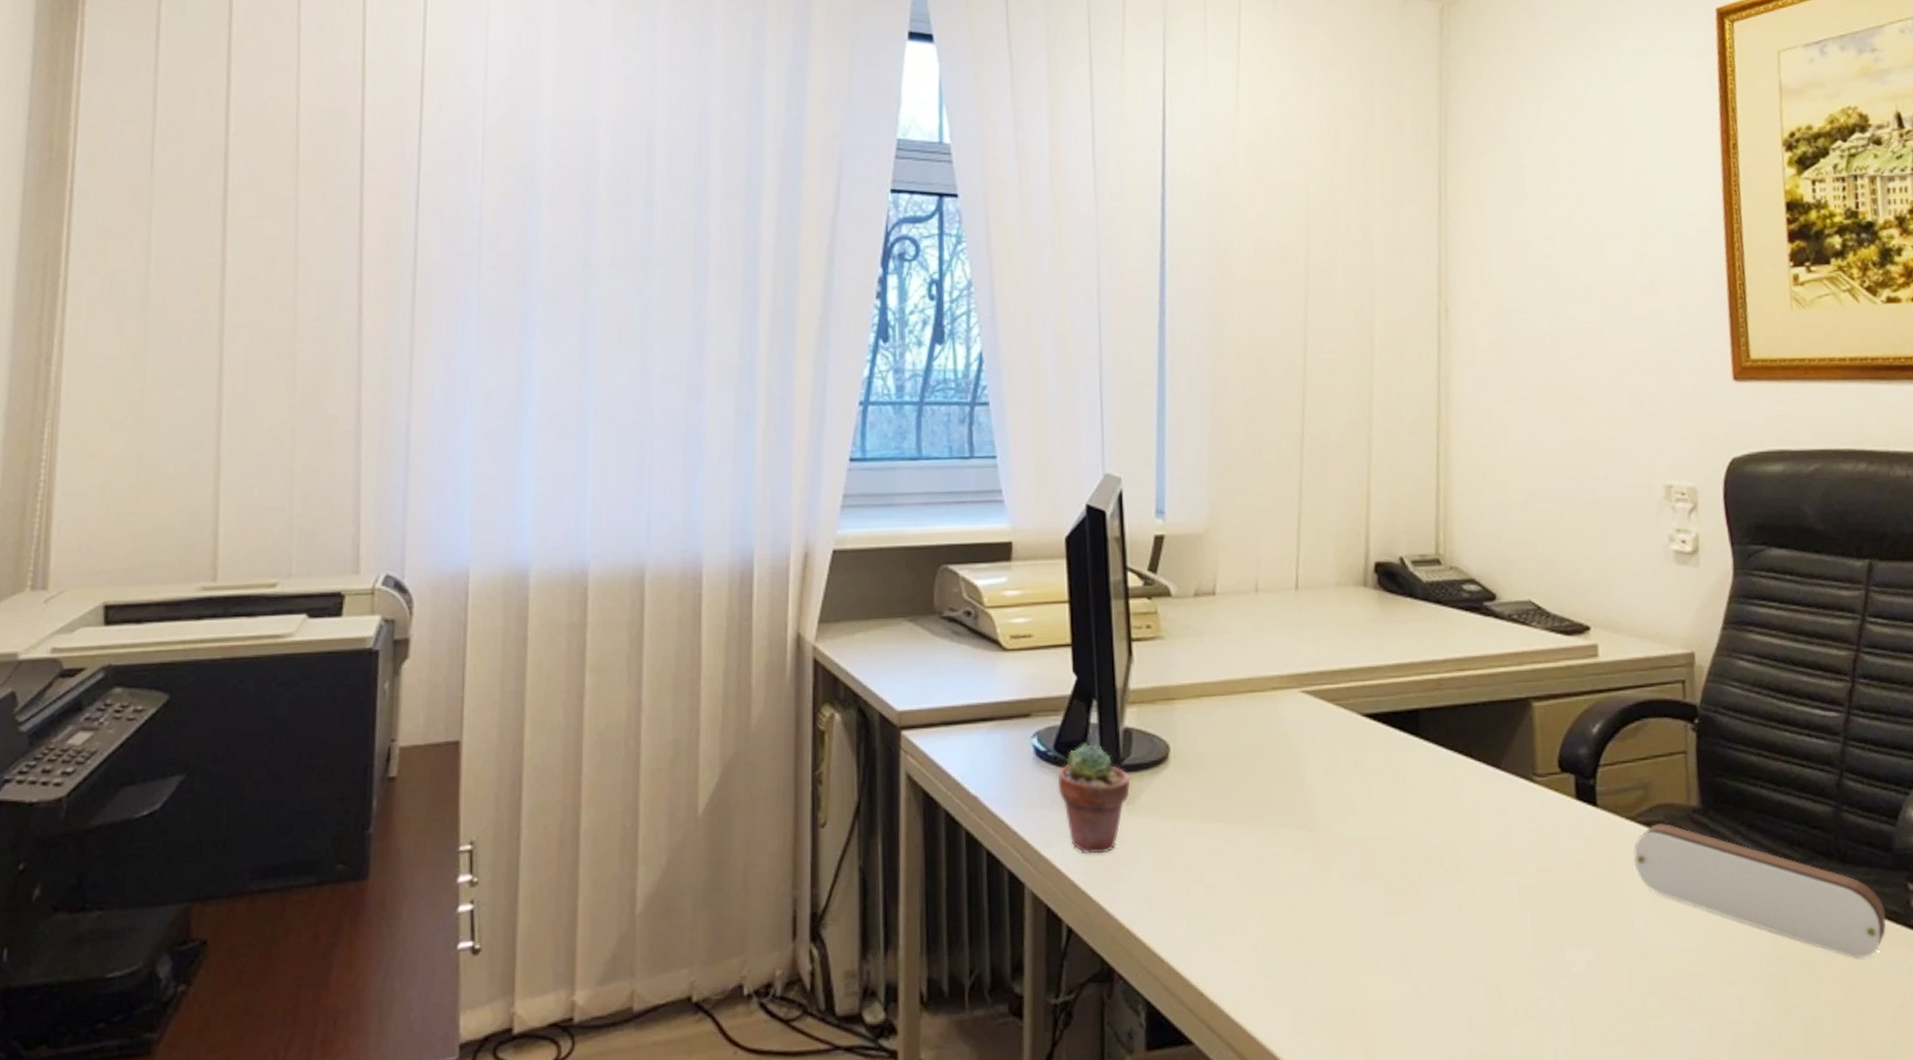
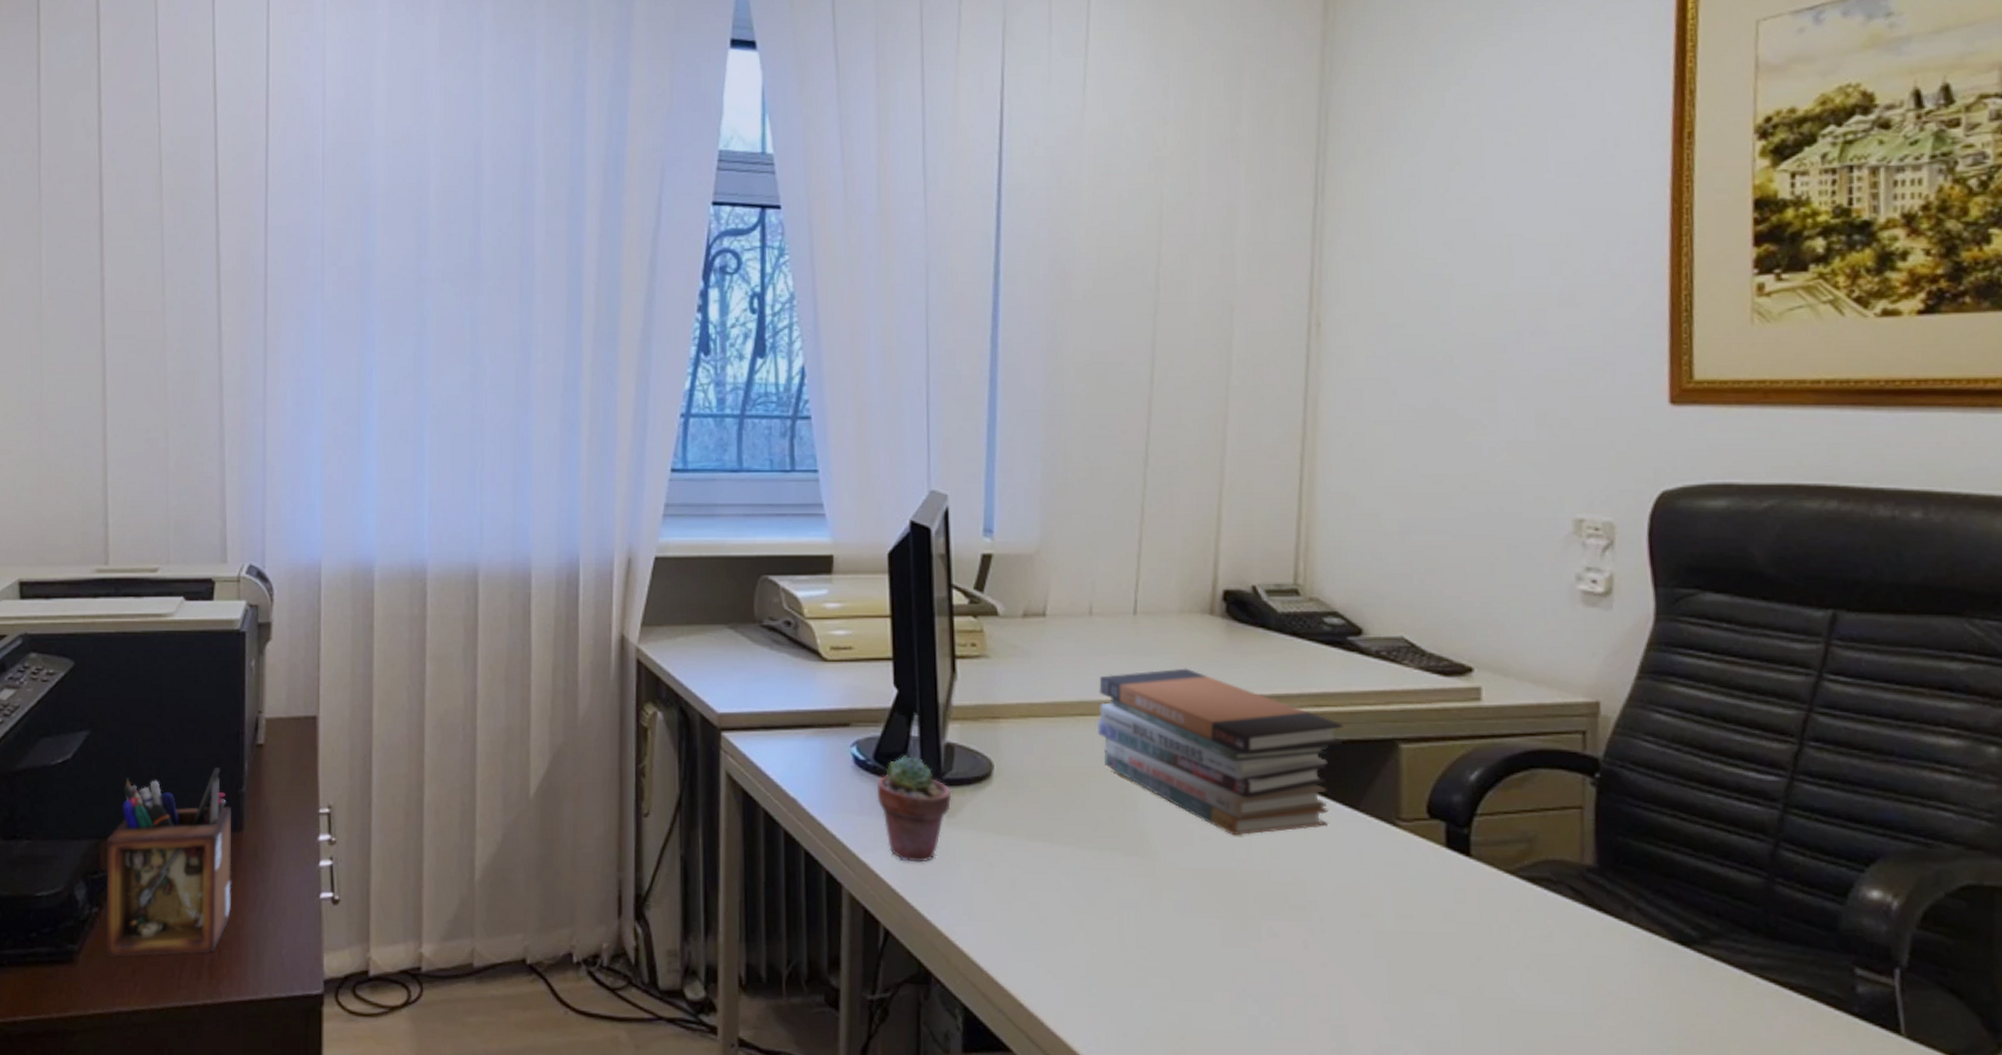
desk organizer: none [193,807,355,1043] -> present [106,768,232,957]
book stack: none [1265,639,1484,803] -> present [1096,668,1343,836]
pencil case: present [1634,823,1886,959] -> none [1512,880,1824,1043]

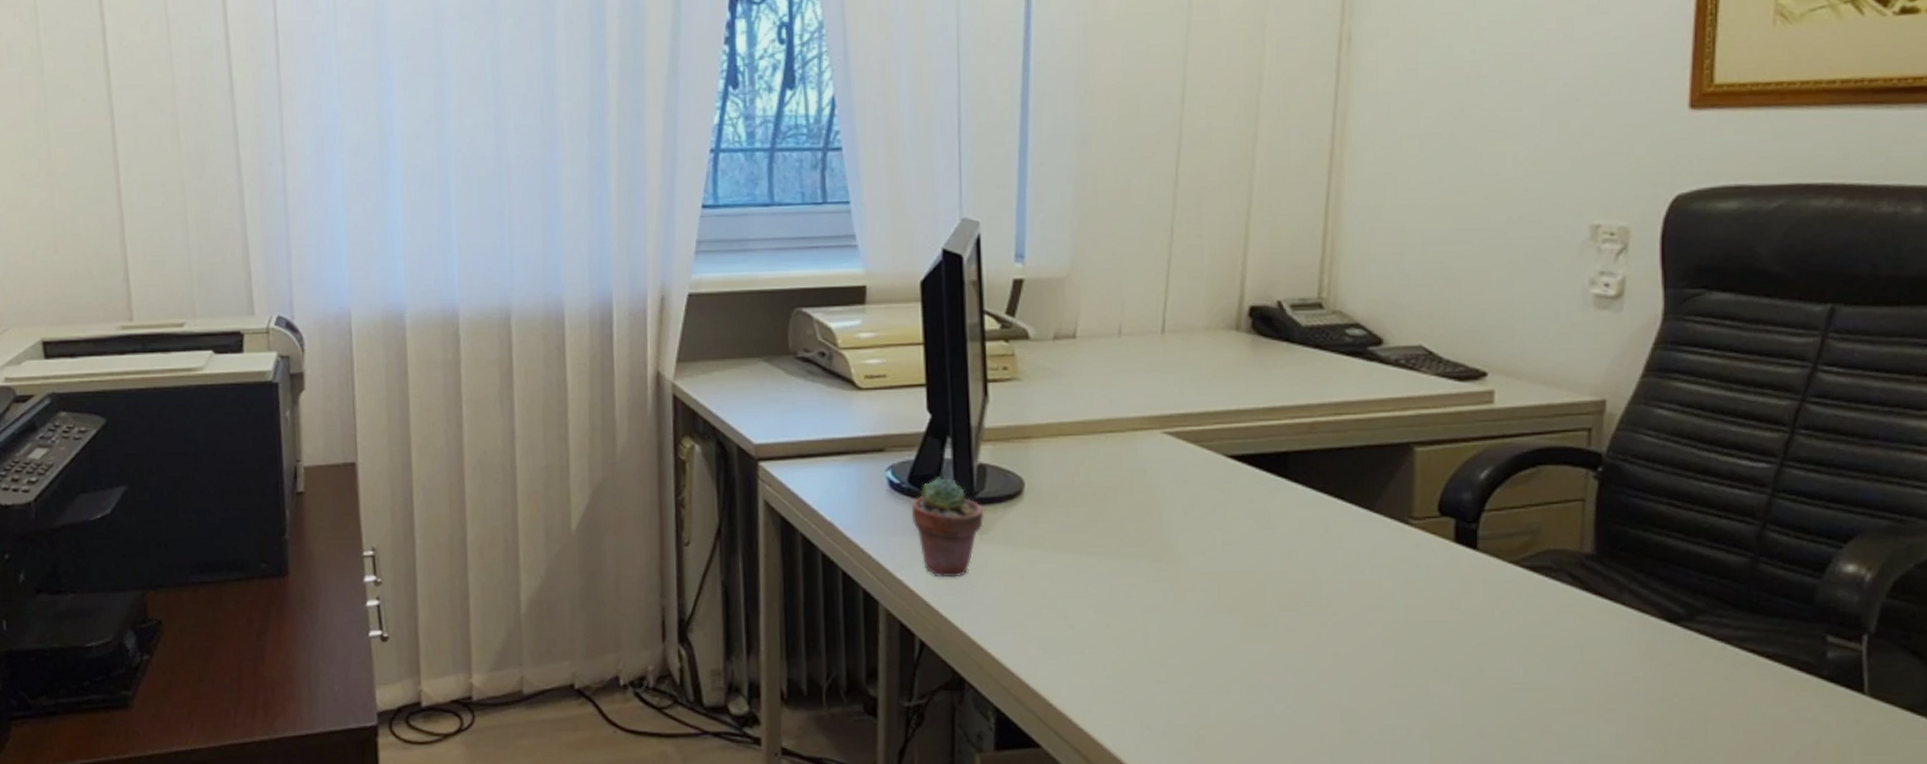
desk organizer: present [106,768,232,957] -> none [153,516,282,701]
book stack: present [1096,668,1343,836] -> none [1124,383,1361,540]

